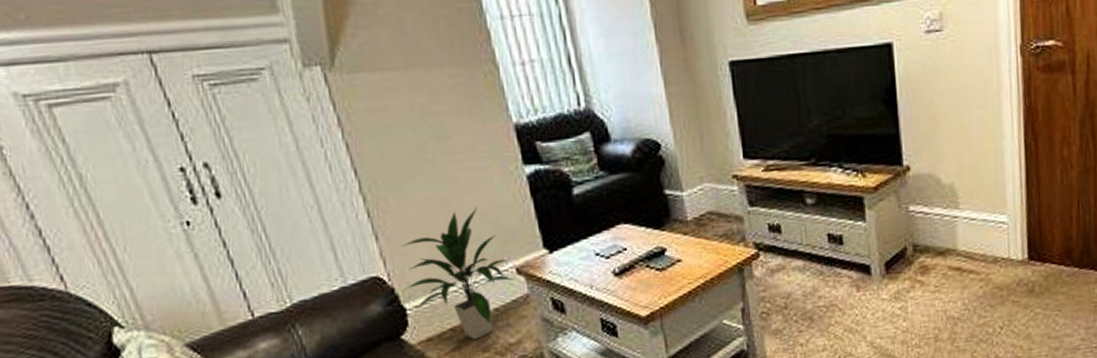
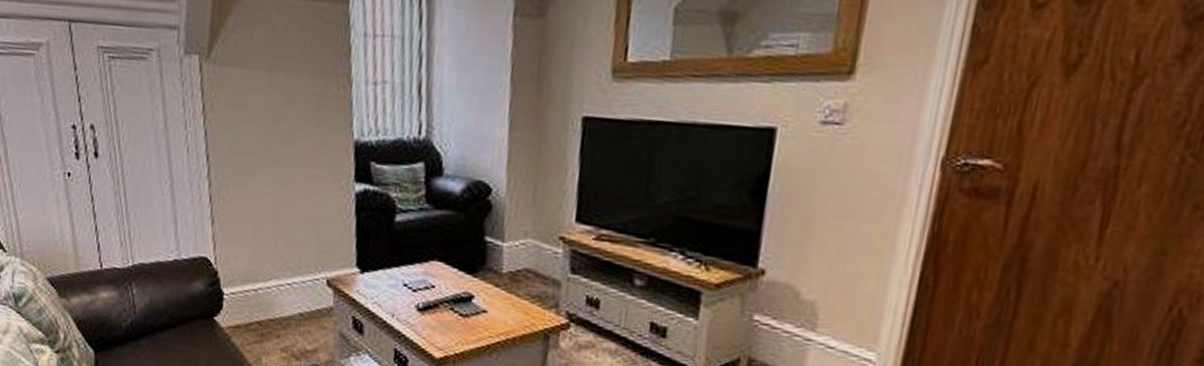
indoor plant: present [402,206,514,339] -> none [226,212,323,338]

